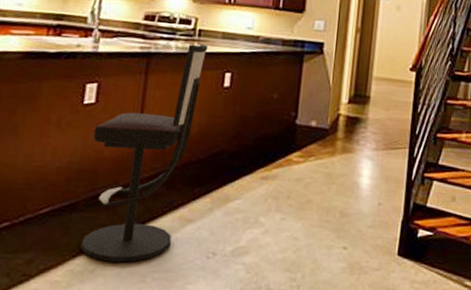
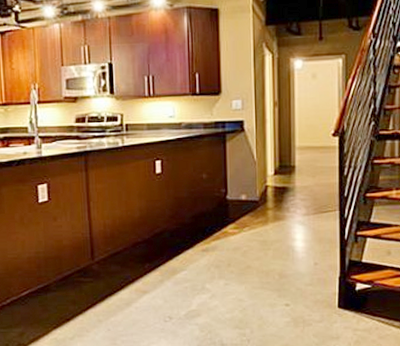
bar stool: present [80,44,209,263] -> none [51,137,137,330]

